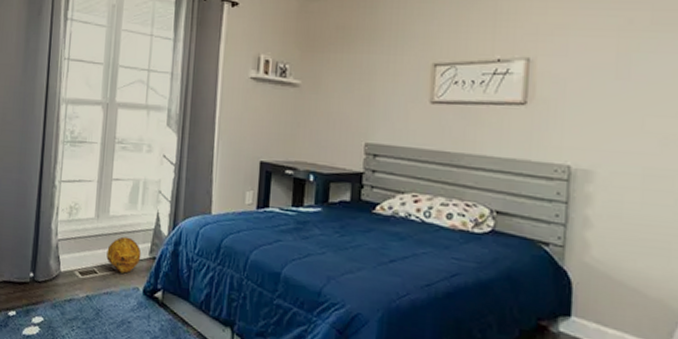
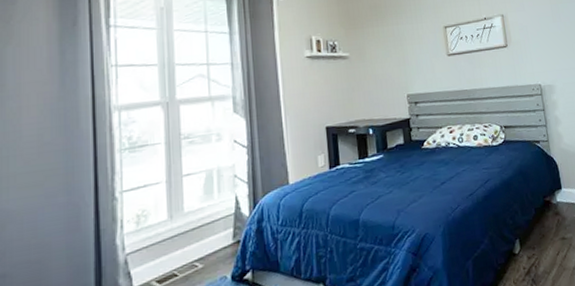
basketball: present [106,236,142,273] -> none [186,228,225,267]

